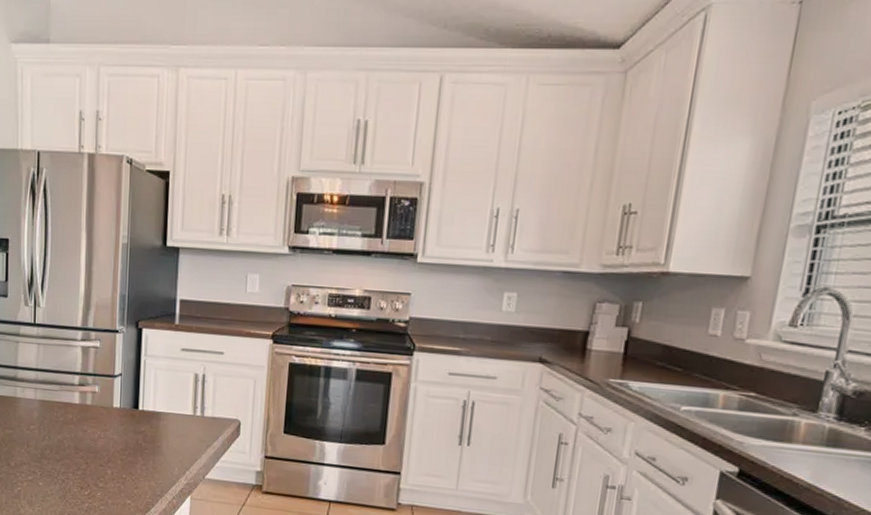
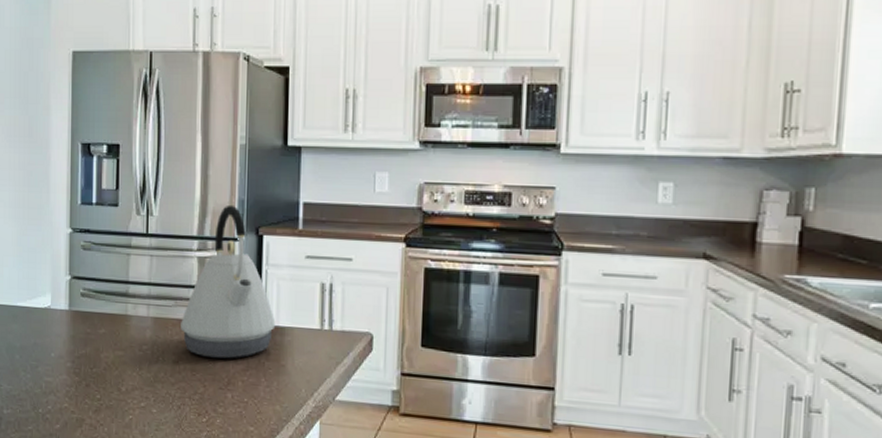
kettle: none [65,299,153,440] -> present [181,204,276,359]

